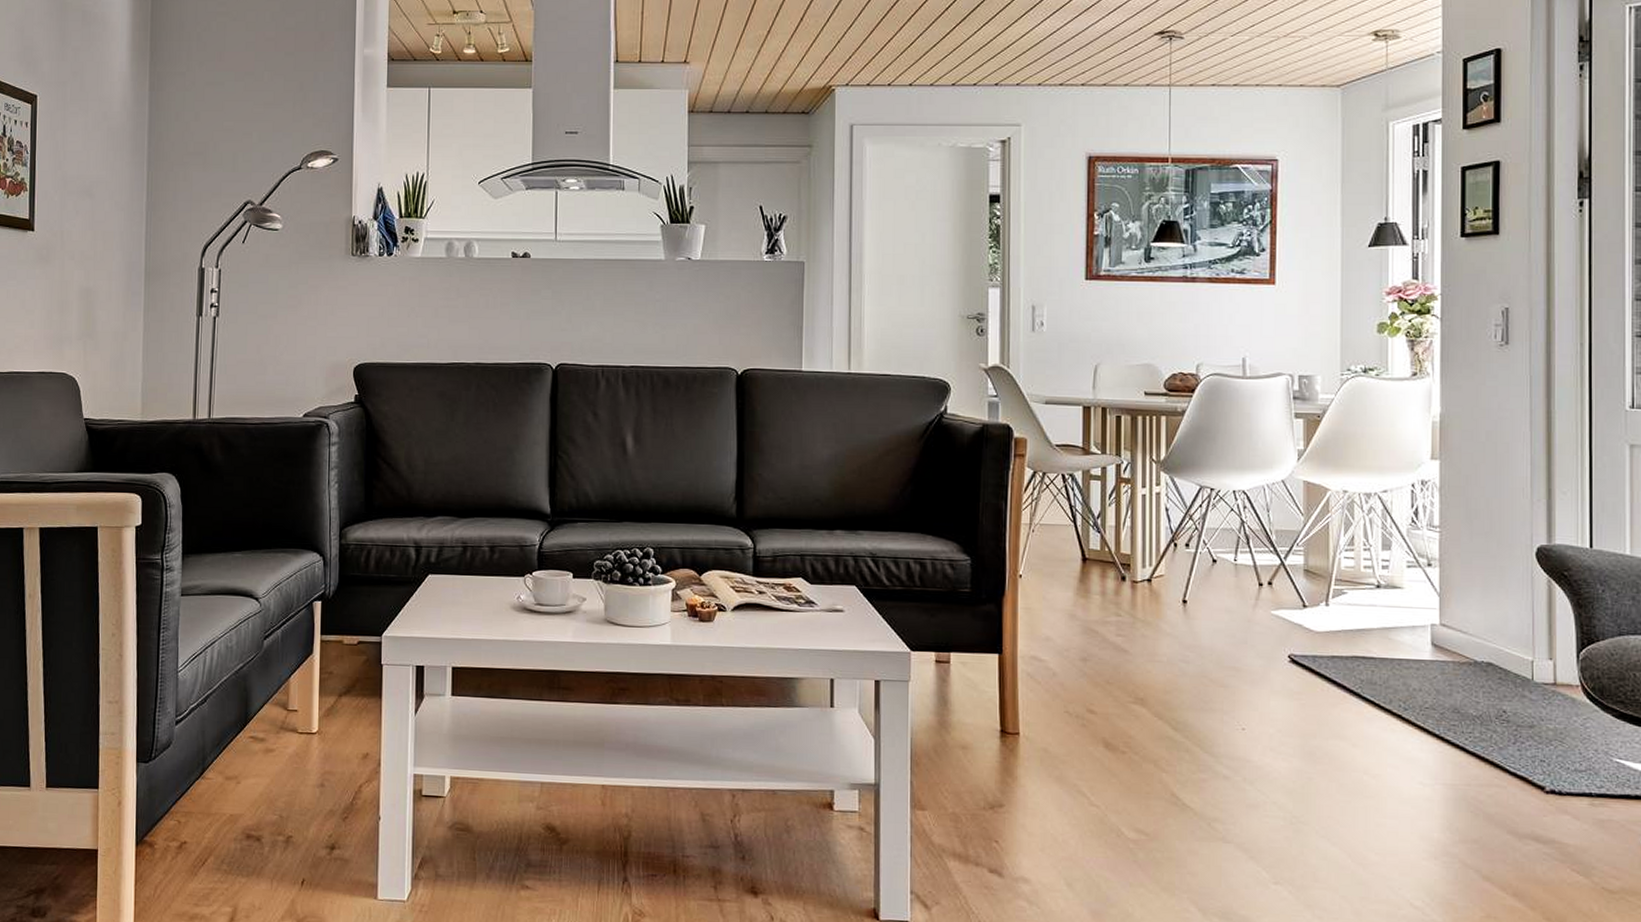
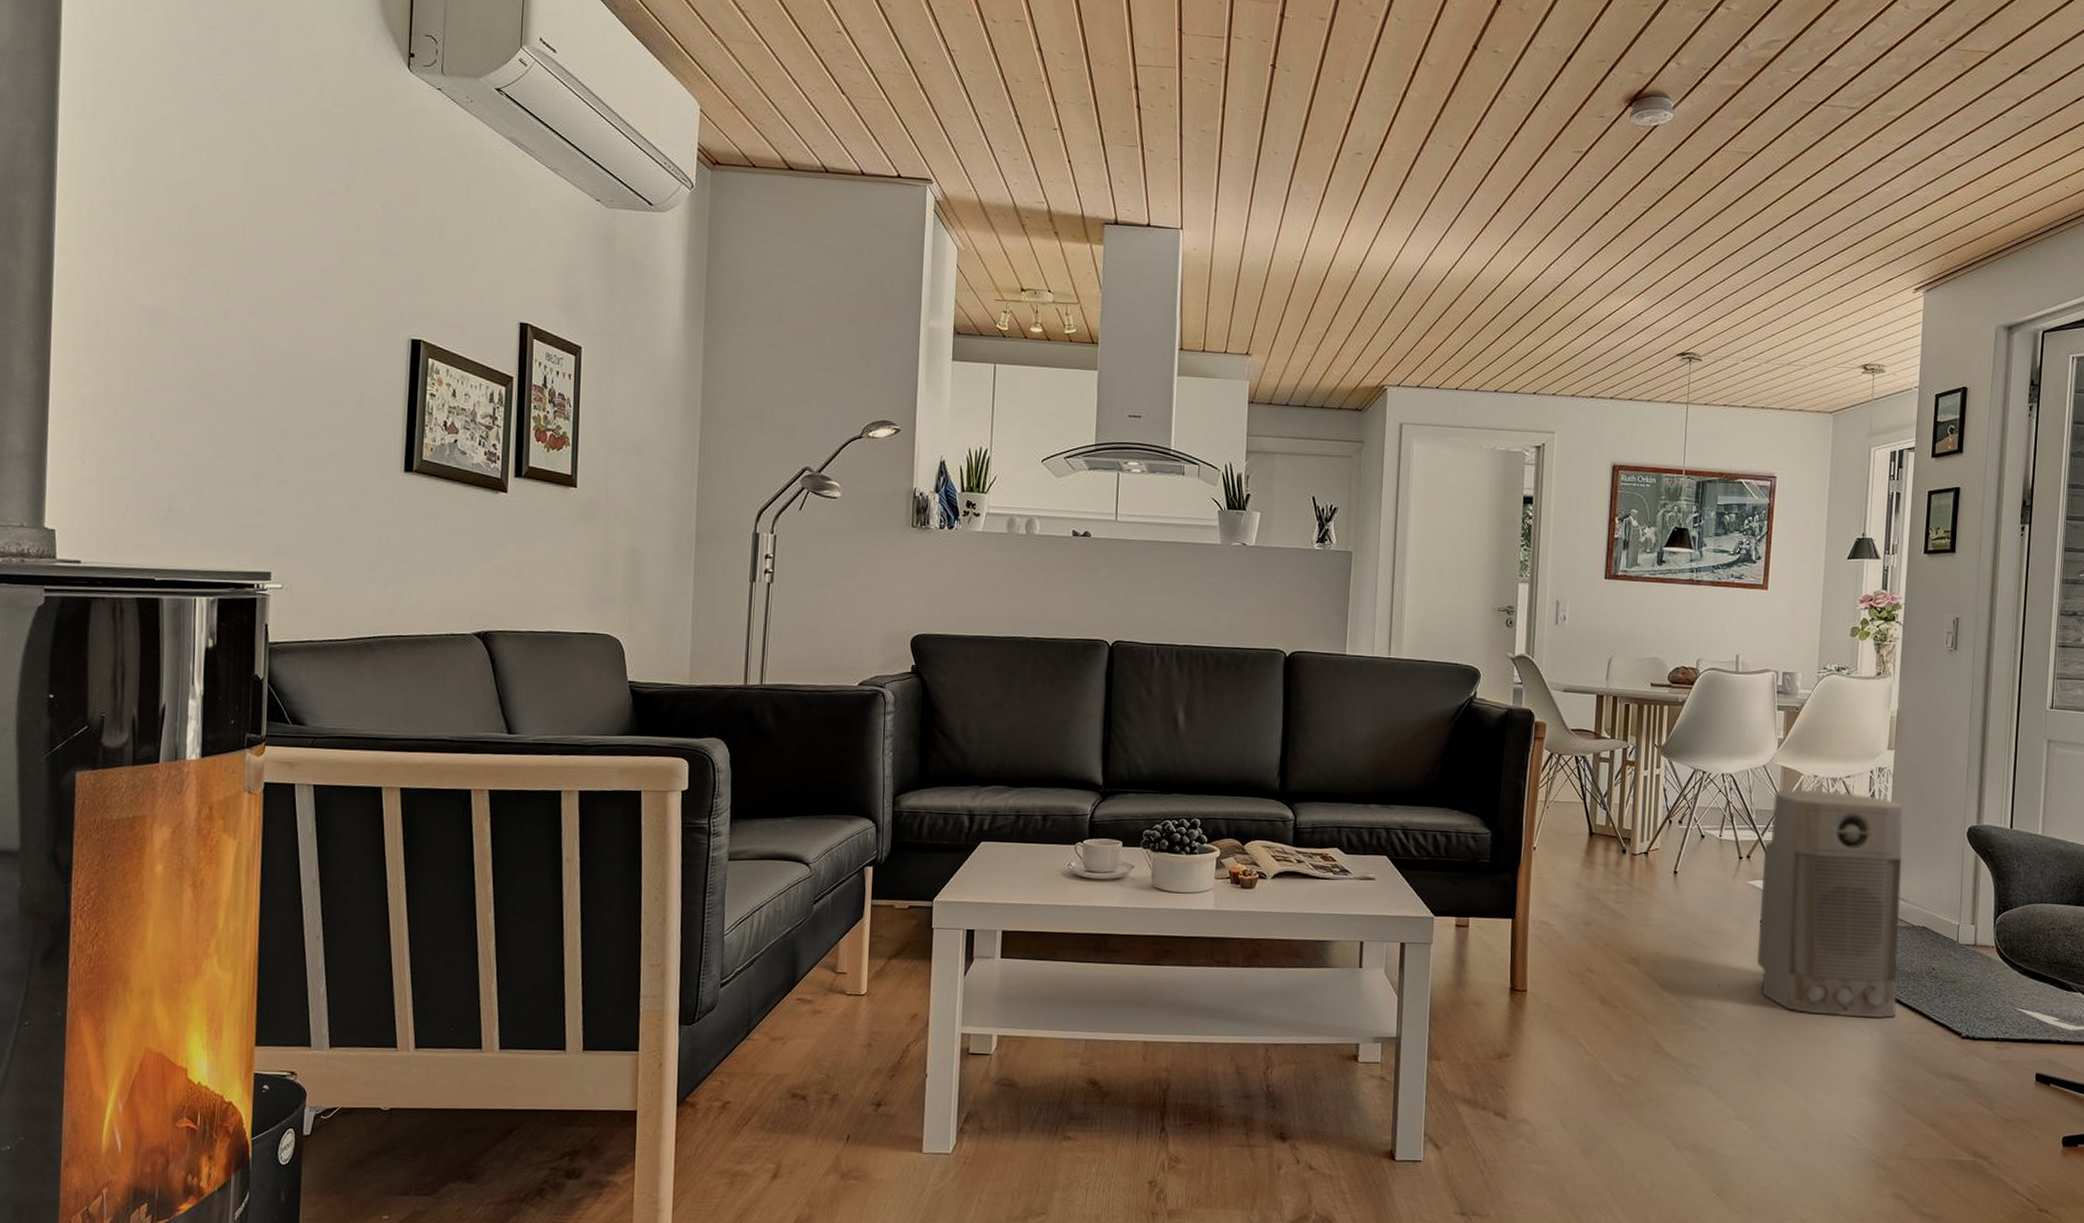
air purifier: none [1288,506,1461,769] -> present [1757,789,1905,1019]

